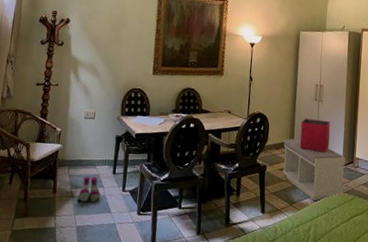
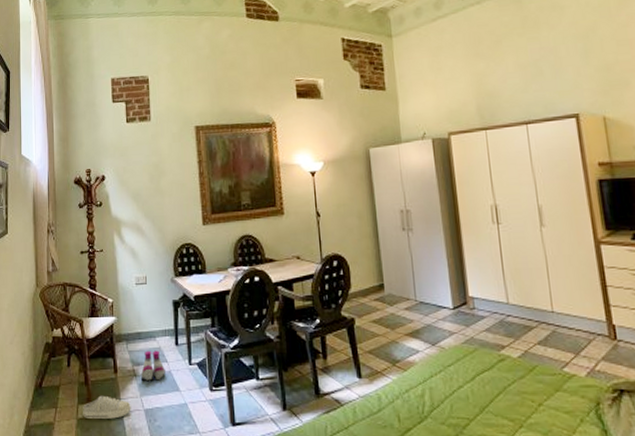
shoe: none [18,211,65,233] -> present [83,395,131,419]
bench: present [282,138,346,201] -> none [371,280,462,358]
storage bin: present [300,119,330,152] -> none [389,253,432,294]

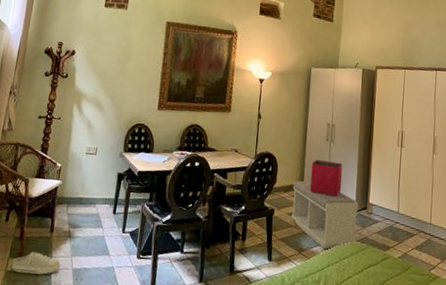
boots: present [140,350,165,381] -> none [74,215,100,244]
bench: none [371,280,462,358] -> present [291,180,359,250]
storage bin: none [389,253,432,294] -> present [310,160,342,197]

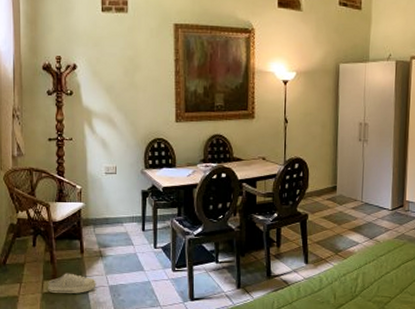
bench: present [291,180,359,250] -> none [325,183,395,249]
storage bin: present [310,160,342,197] -> none [343,161,377,197]

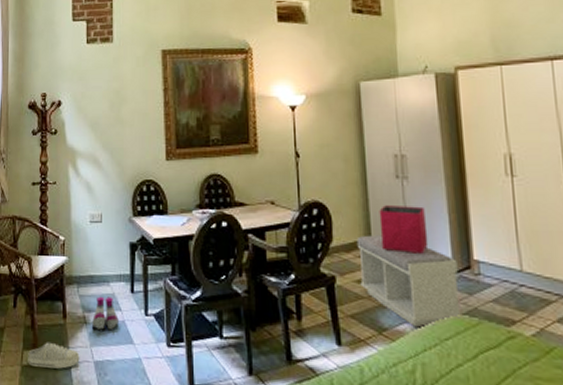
boots: none [106,234,131,261] -> present [91,296,119,331]
bench: none [325,183,395,249] -> present [356,235,463,328]
storage bin: none [343,161,377,197] -> present [379,205,429,254]

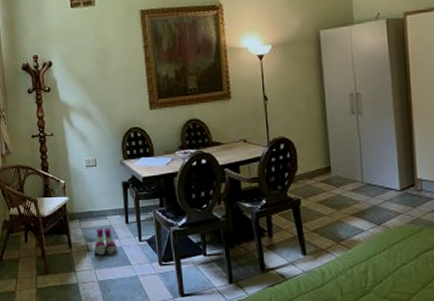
shoe: present [28,342,80,369] -> none [41,268,86,289]
bench: present [356,235,463,328] -> none [318,163,407,237]
storage bin: present [379,205,429,254] -> none [337,136,379,176]

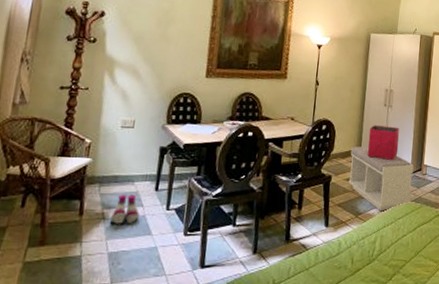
bench: none [318,163,407,237] -> present [348,146,414,212]
storage bin: none [337,136,379,176] -> present [367,125,399,160]

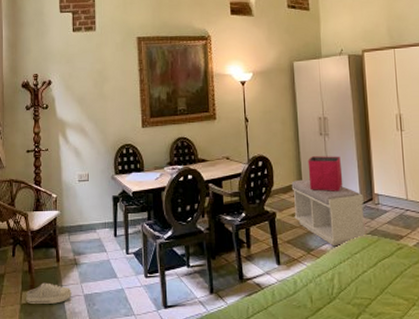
shoe: none [31,238,93,262] -> present [26,282,72,304]
boots: present [109,194,140,224] -> none [81,241,104,269]

